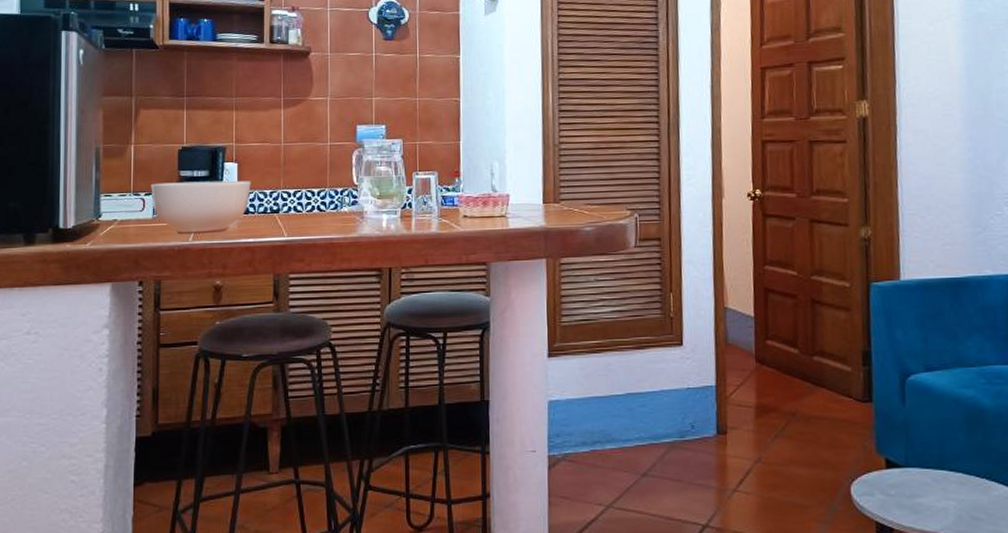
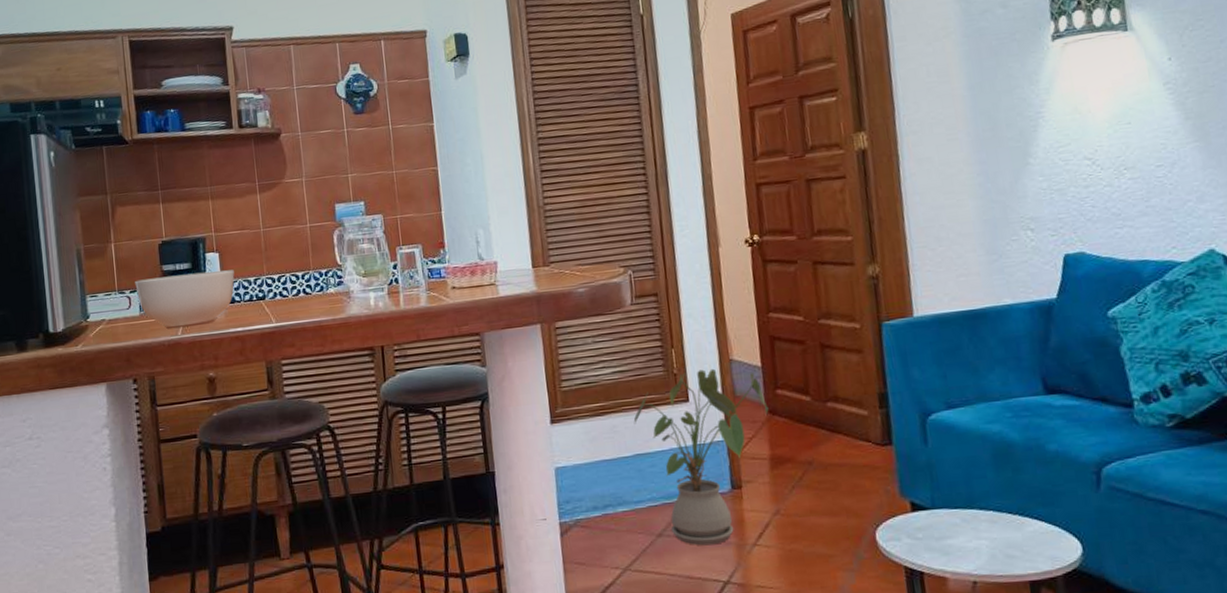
house plant: none [628,315,758,488] -> present [633,368,769,546]

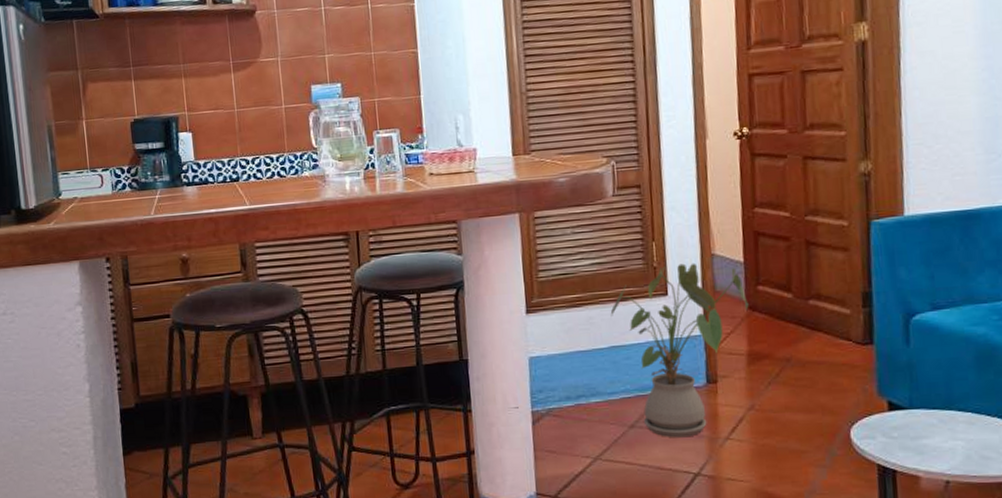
bowl: present [135,269,235,329] -> none [107,150,208,209]

